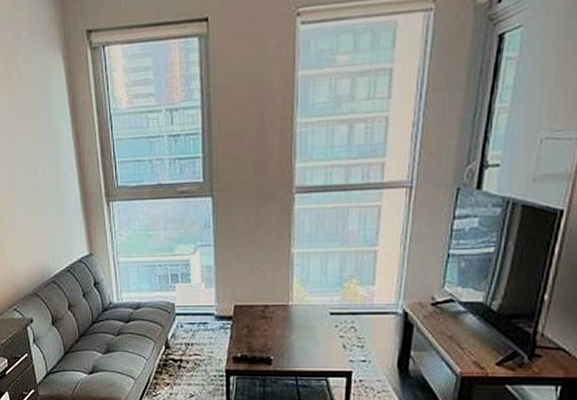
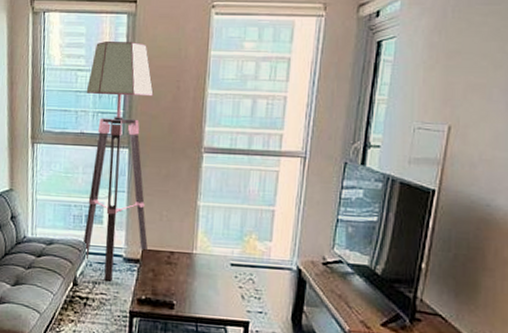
floor lamp: none [159,70,241,341] -> present [82,40,154,281]

